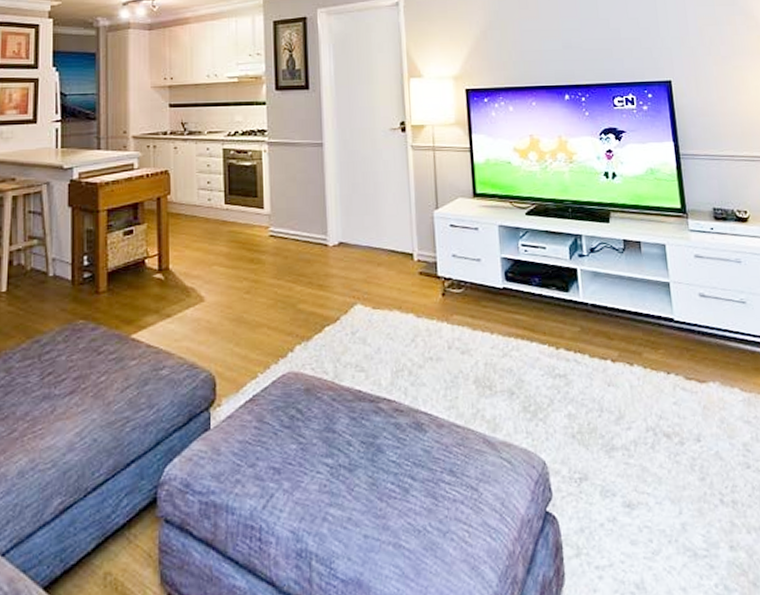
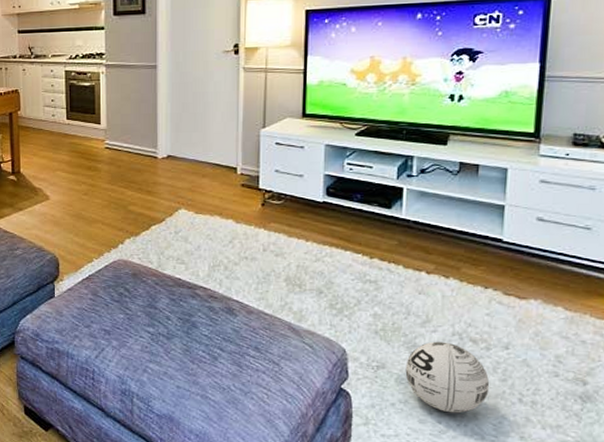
ball: none [607,440,692,527] -> present [405,341,490,413]

